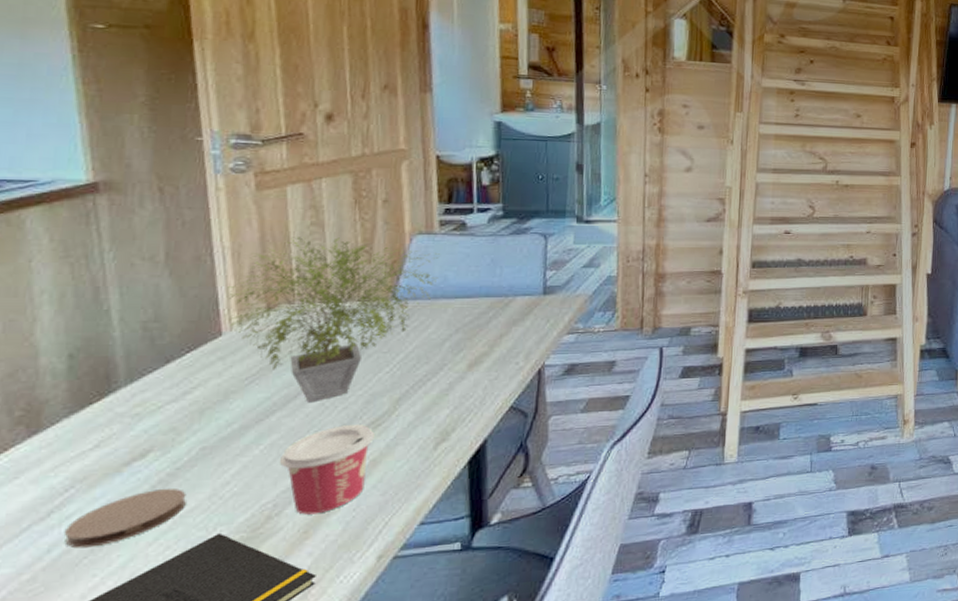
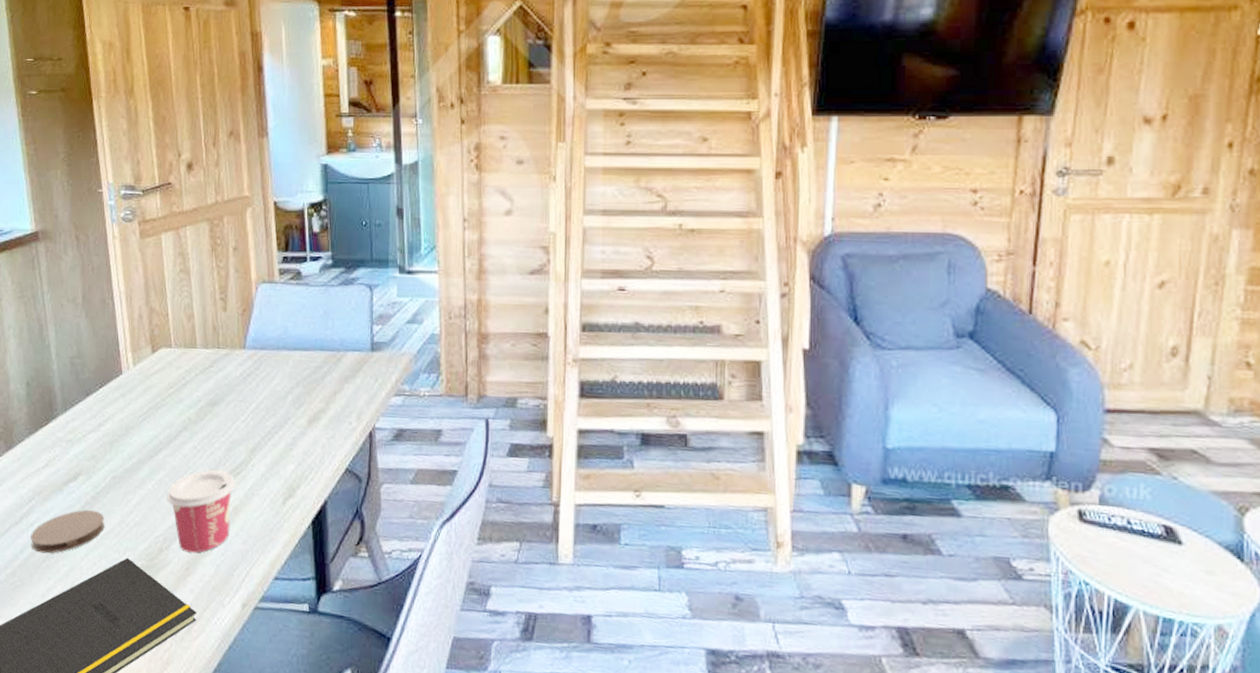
potted plant: present [227,237,440,403] -> none [124,283,280,445]

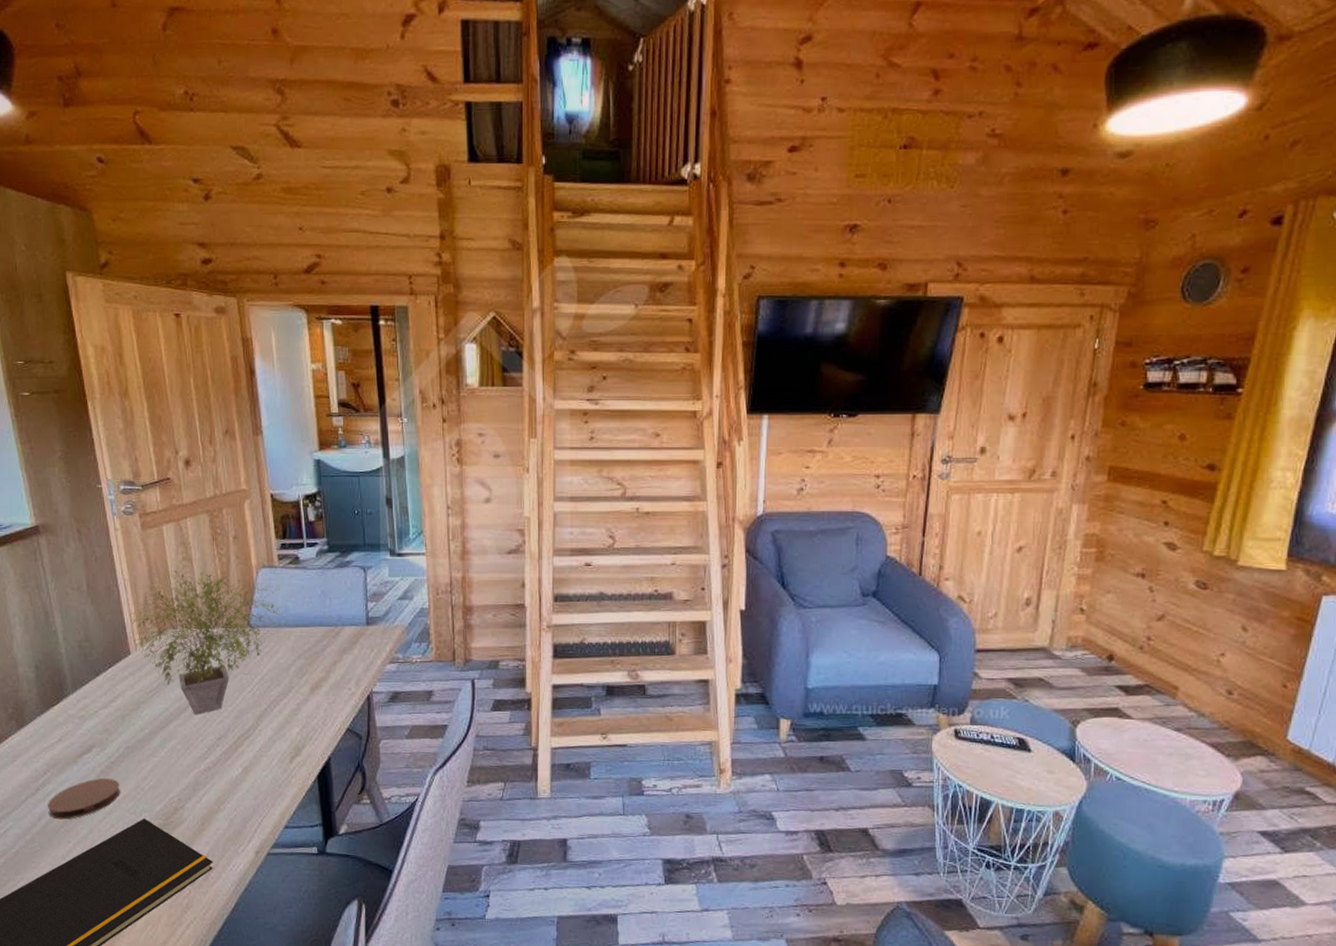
potted plant: none [124,283,280,445] -> present [130,570,281,715]
cup: present [166,470,235,553] -> none [179,736,244,810]

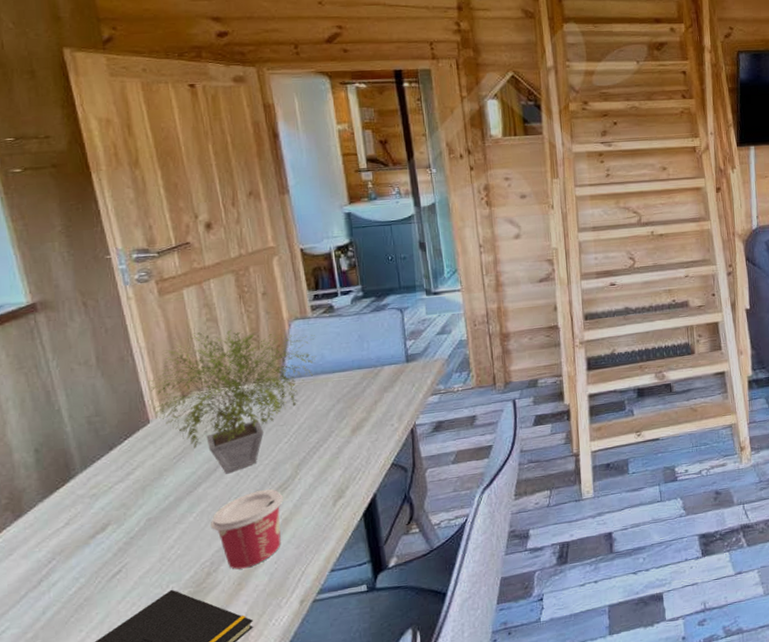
coaster: present [47,778,120,820] -> none [53,554,142,610]
cup: none [179,736,244,810] -> present [210,489,283,570]

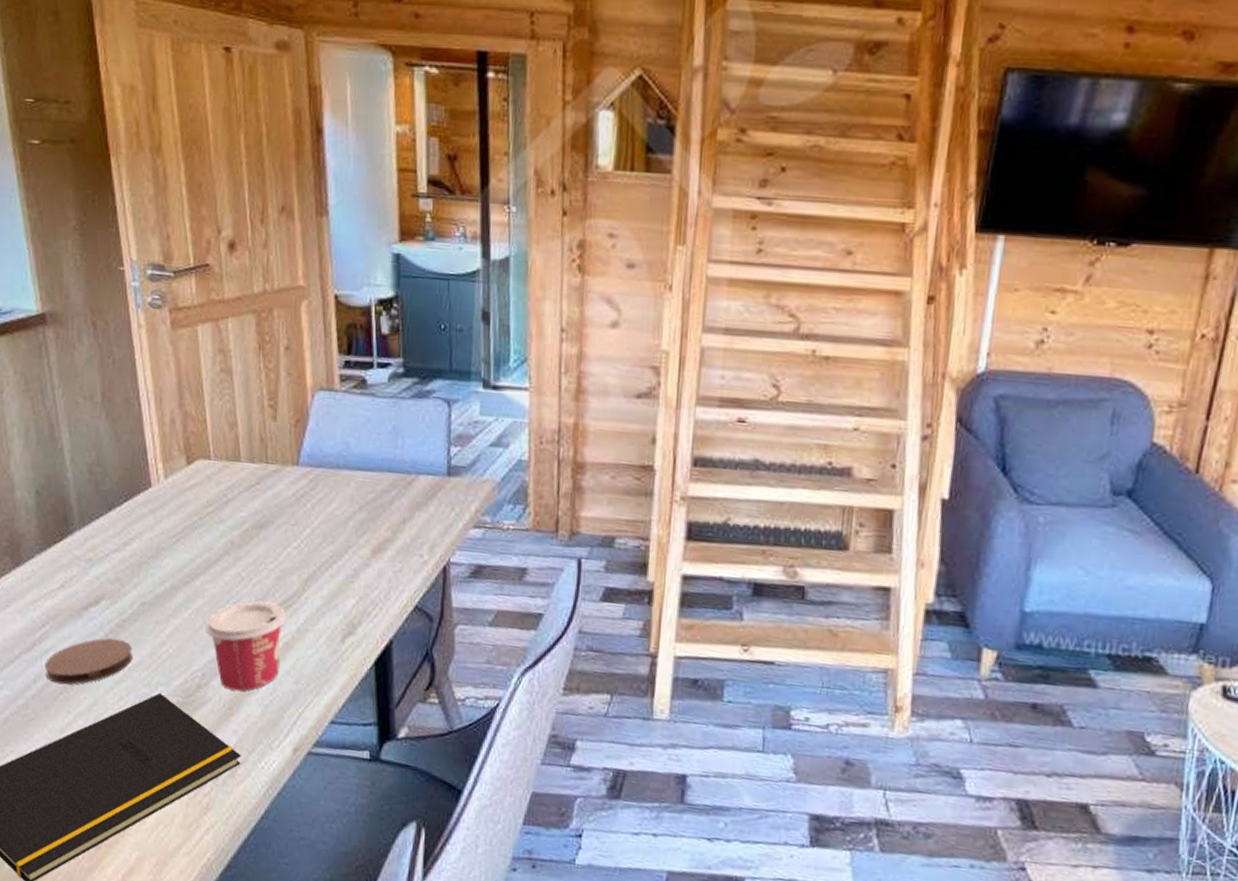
coaster: none [53,554,142,610] -> present [44,638,132,685]
potted plant: present [148,329,316,474] -> none [153,384,341,571]

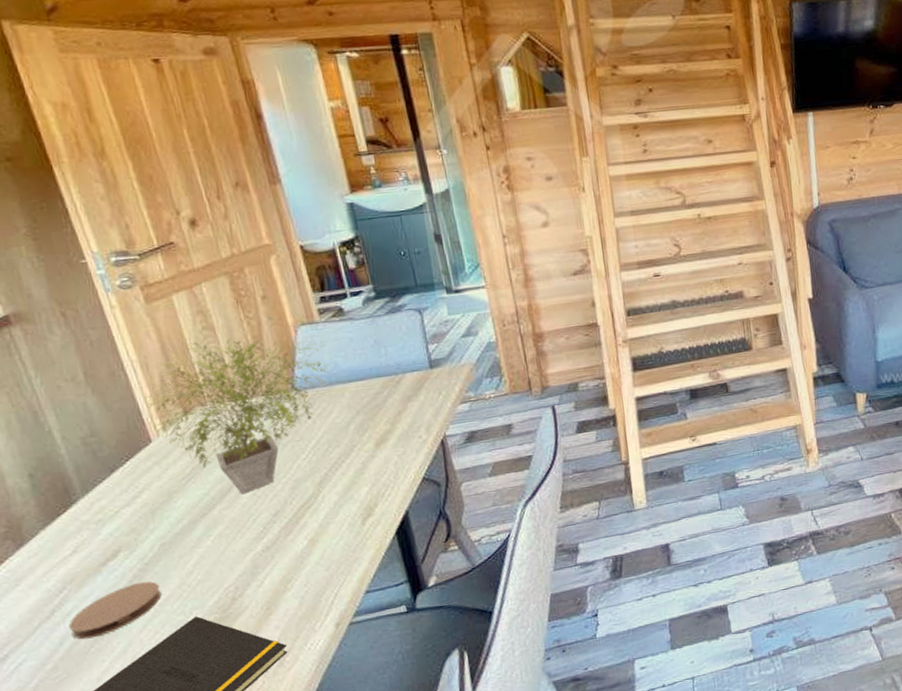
potted plant: none [153,384,341,571] -> present [145,337,329,495]
cup: present [204,600,286,691] -> none [229,509,309,594]

